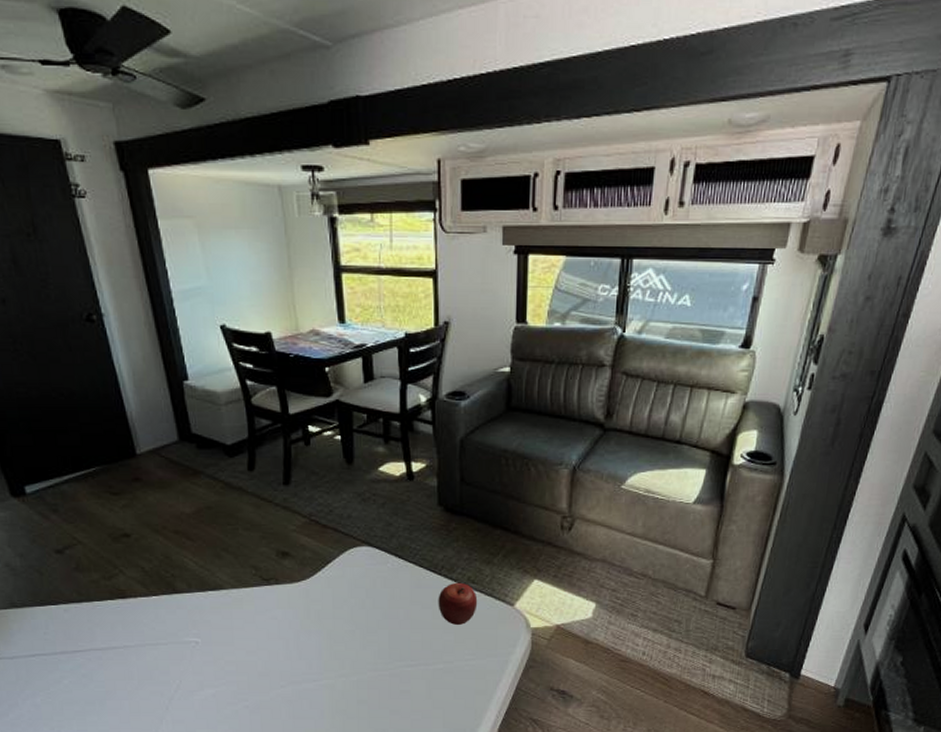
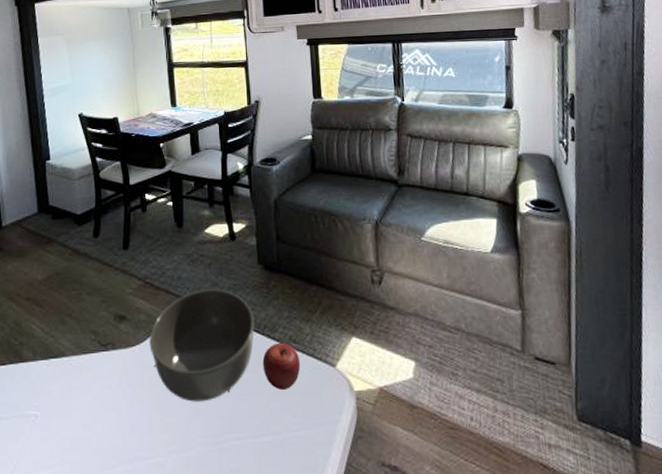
bowl: none [316,529,431,634] -> present [149,289,255,402]

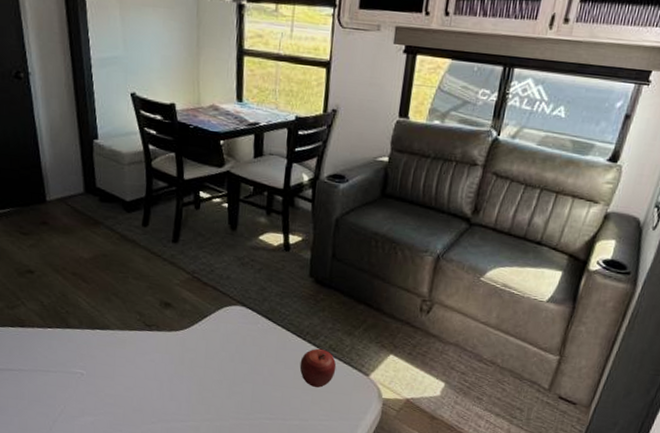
bowl: present [149,289,255,402] -> none [193,291,298,386]

